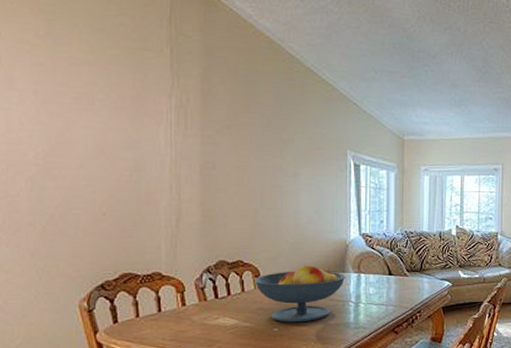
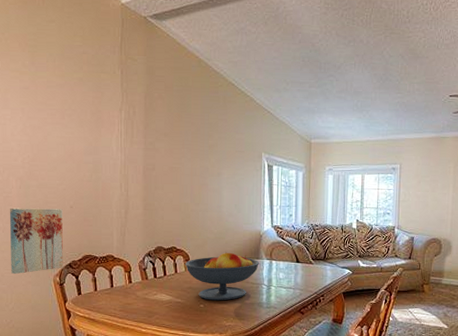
wall art: none [17,215,92,301] -> present [10,208,63,275]

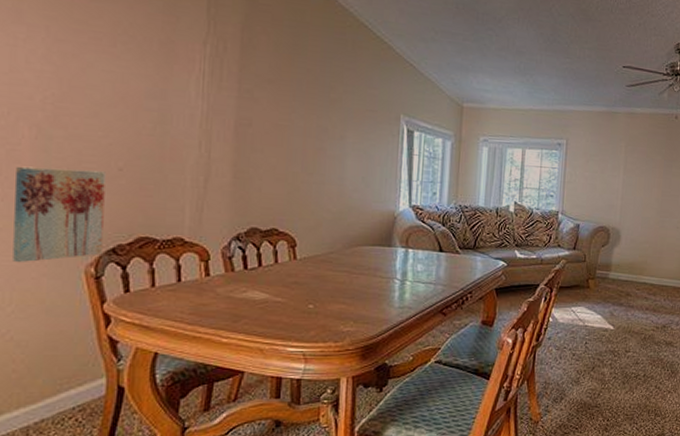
fruit bowl: present [185,252,260,301] -> none [290,237,392,300]

